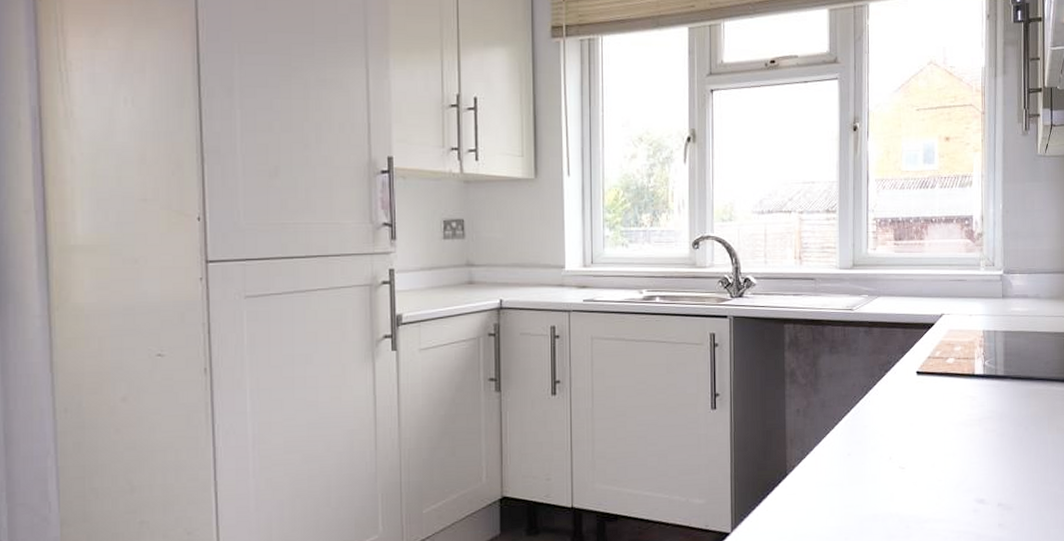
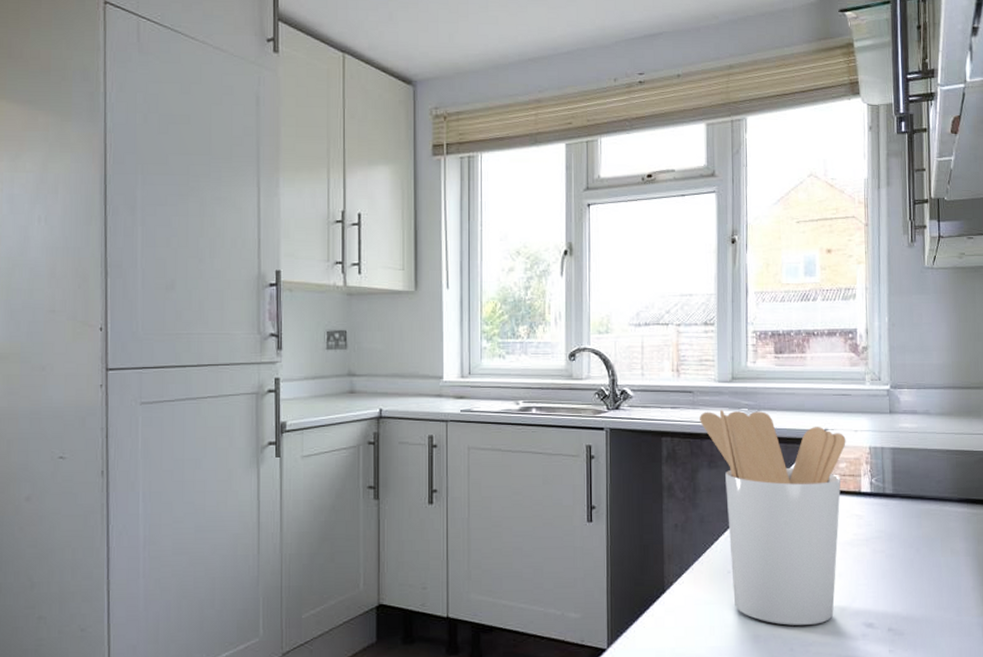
utensil holder: none [821,295,961,504] -> present [700,409,846,625]

